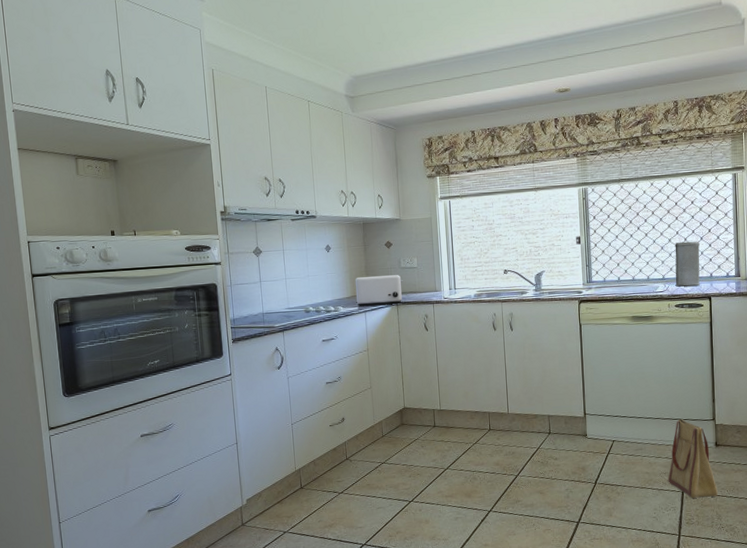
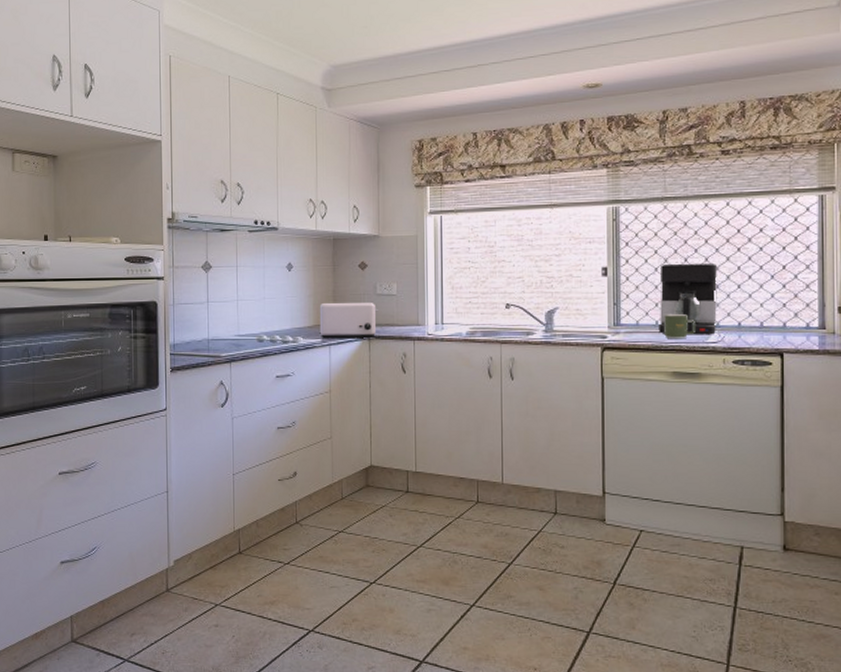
coffee maker: none [620,230,663,287] -> present [658,263,717,335]
mug: none [624,271,647,291] -> present [664,314,695,340]
shopping bag: present [667,418,719,498] -> none [714,509,786,618]
canister: present [675,241,700,287] -> none [734,280,769,338]

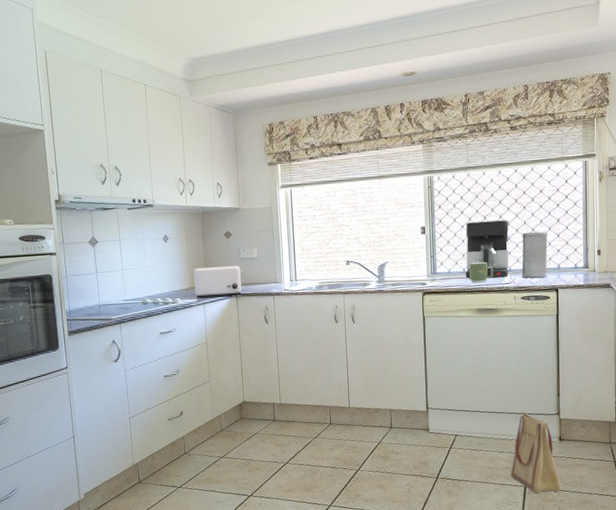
shopping bag: none [714,509,786,618] -> present [510,413,562,493]
canister: none [734,280,769,338] -> present [522,231,548,278]

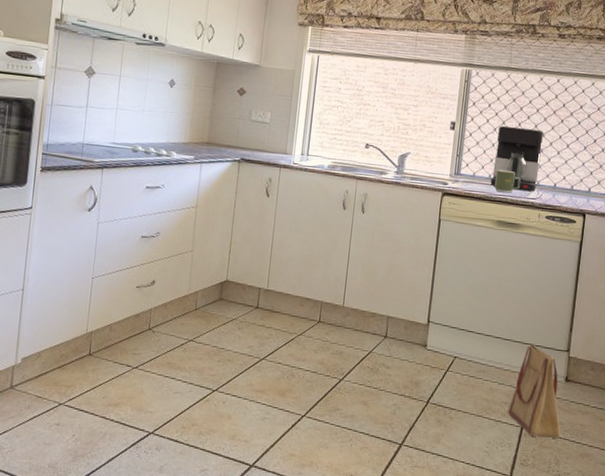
toaster: present [193,266,243,299] -> none [193,121,251,161]
canister: present [522,231,548,278] -> none [549,147,582,199]

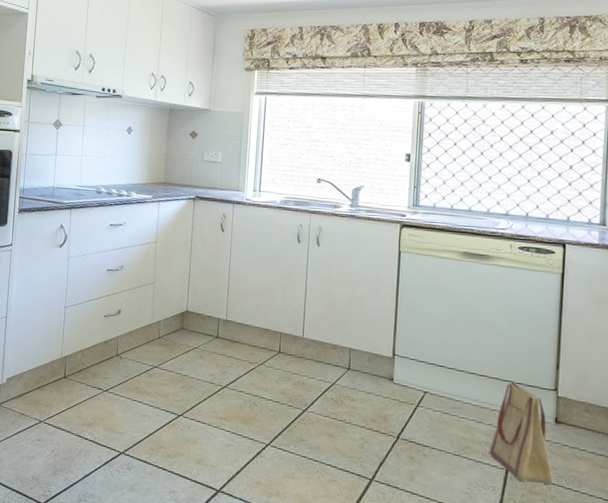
coffee maker: present [490,125,544,192] -> none [453,155,510,222]
mug: present [494,170,521,193] -> none [458,200,487,224]

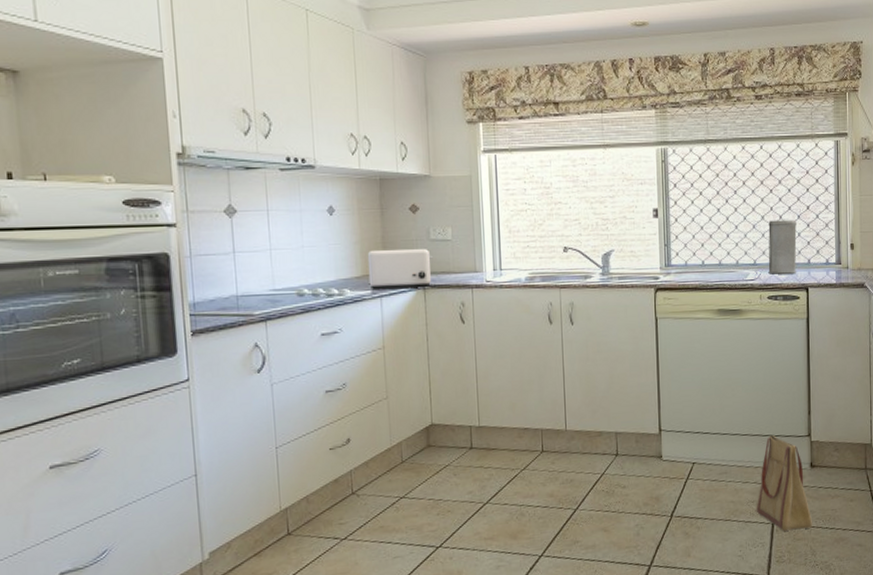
toaster: none [151,164,204,199] -> present [367,249,432,290]
canister: none [521,175,557,229] -> present [768,219,797,274]

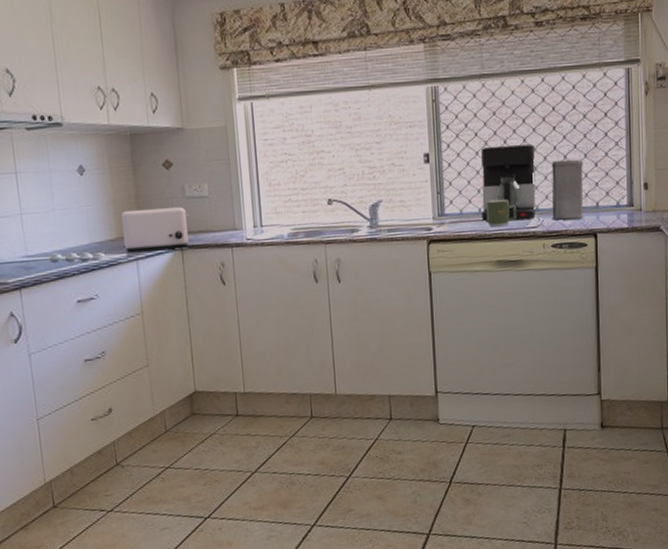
coffee maker: none [704,204,754,273] -> present [481,144,536,222]
mug: none [709,254,736,278] -> present [486,200,516,227]
shopping bag: present [756,434,813,531] -> none [541,394,604,496]

